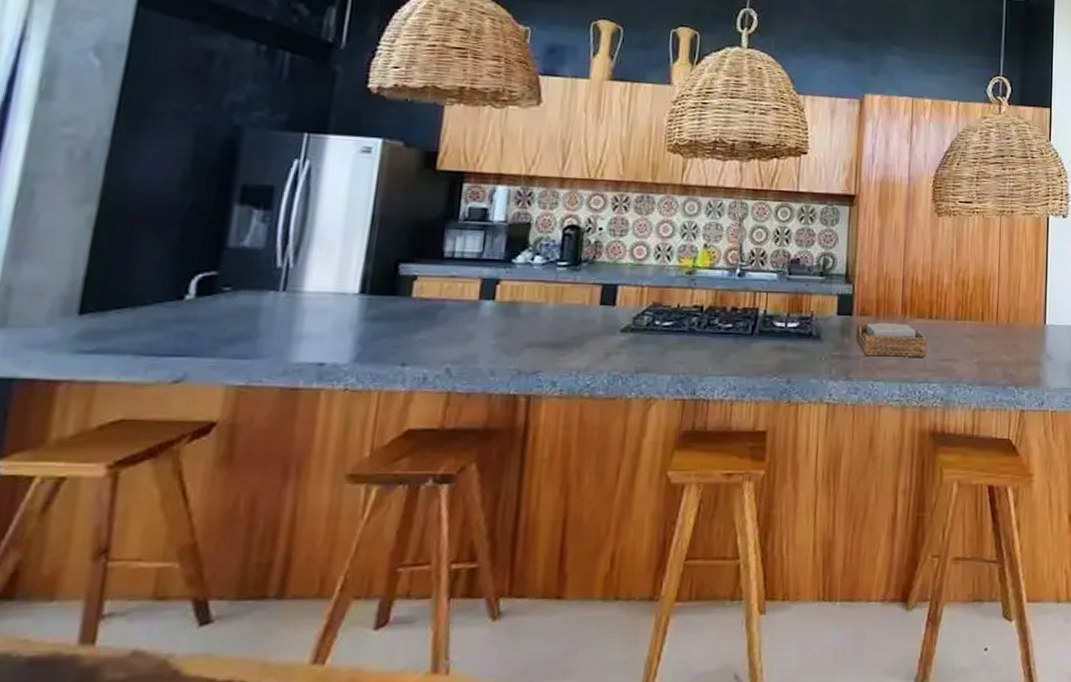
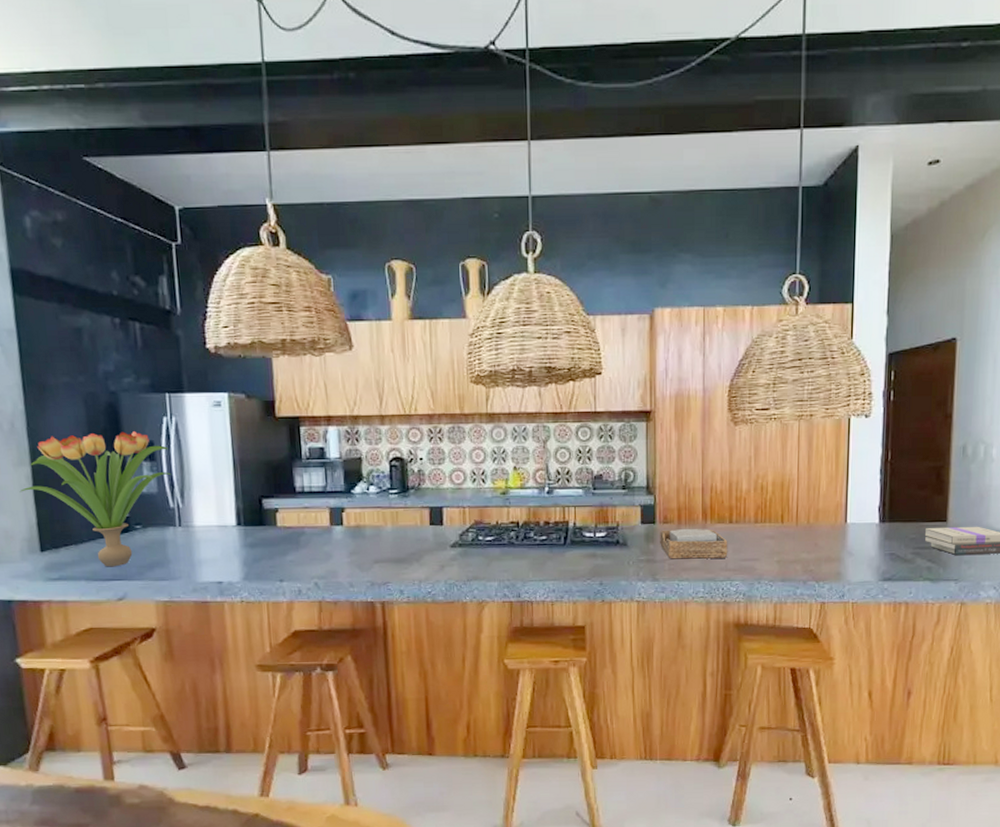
flower arrangement: none [71,171,292,339] -> present [19,431,172,567]

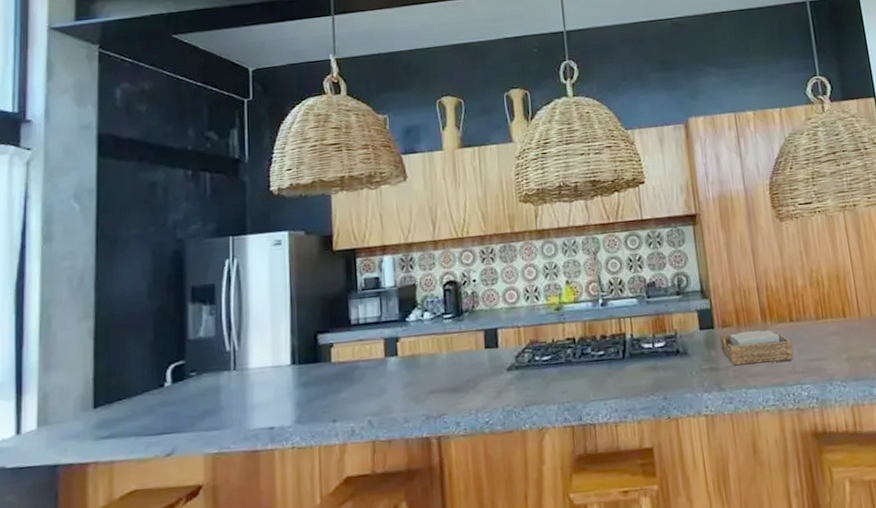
flower arrangement: present [19,431,172,567] -> none [80,276,230,420]

